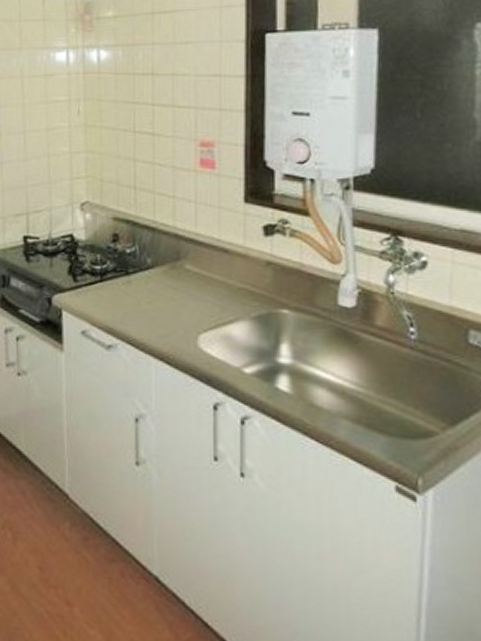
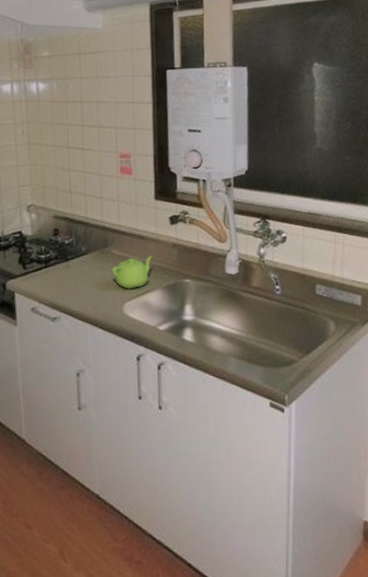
teapot: none [184,275,239,317] -> present [111,255,153,290]

